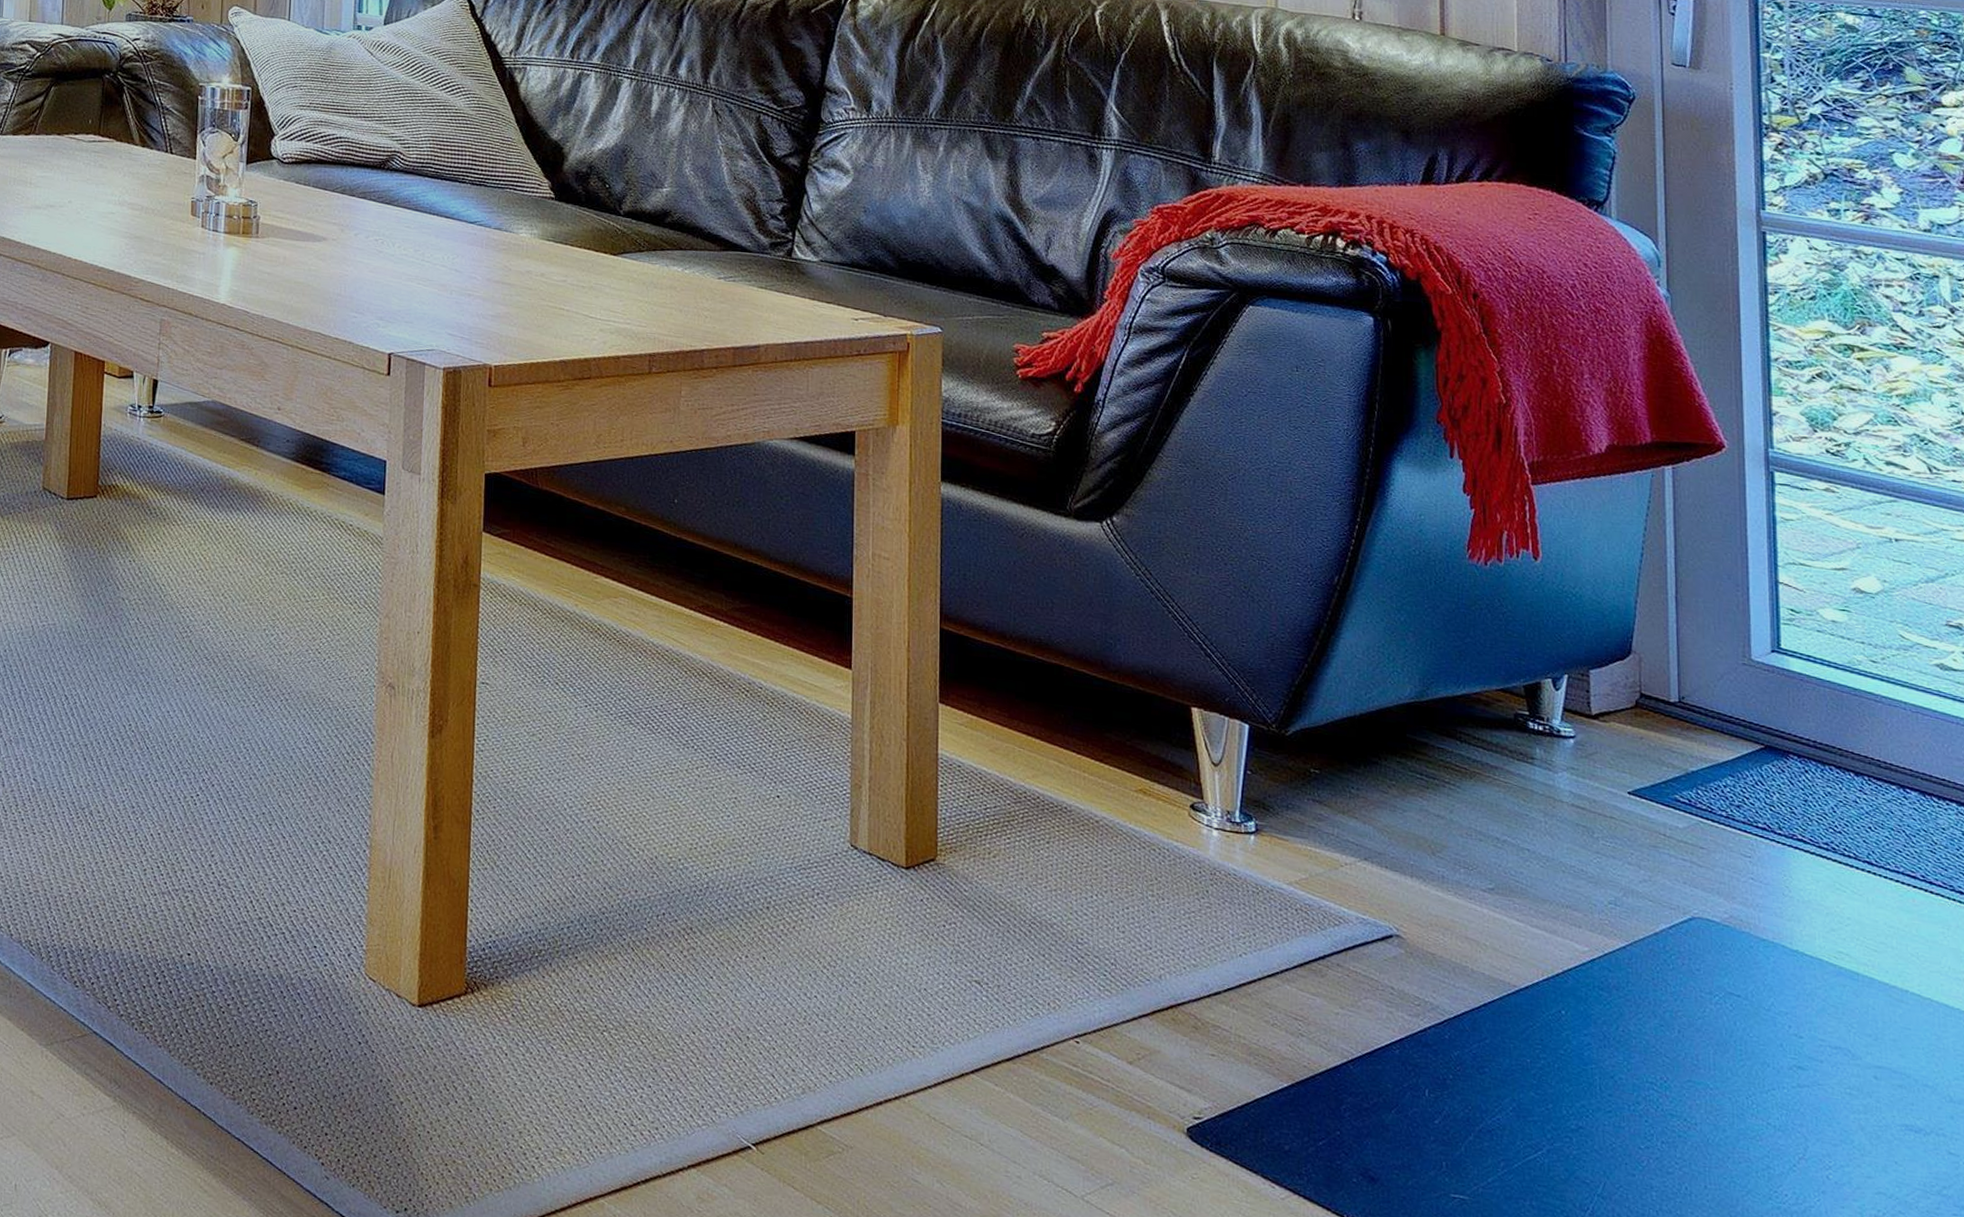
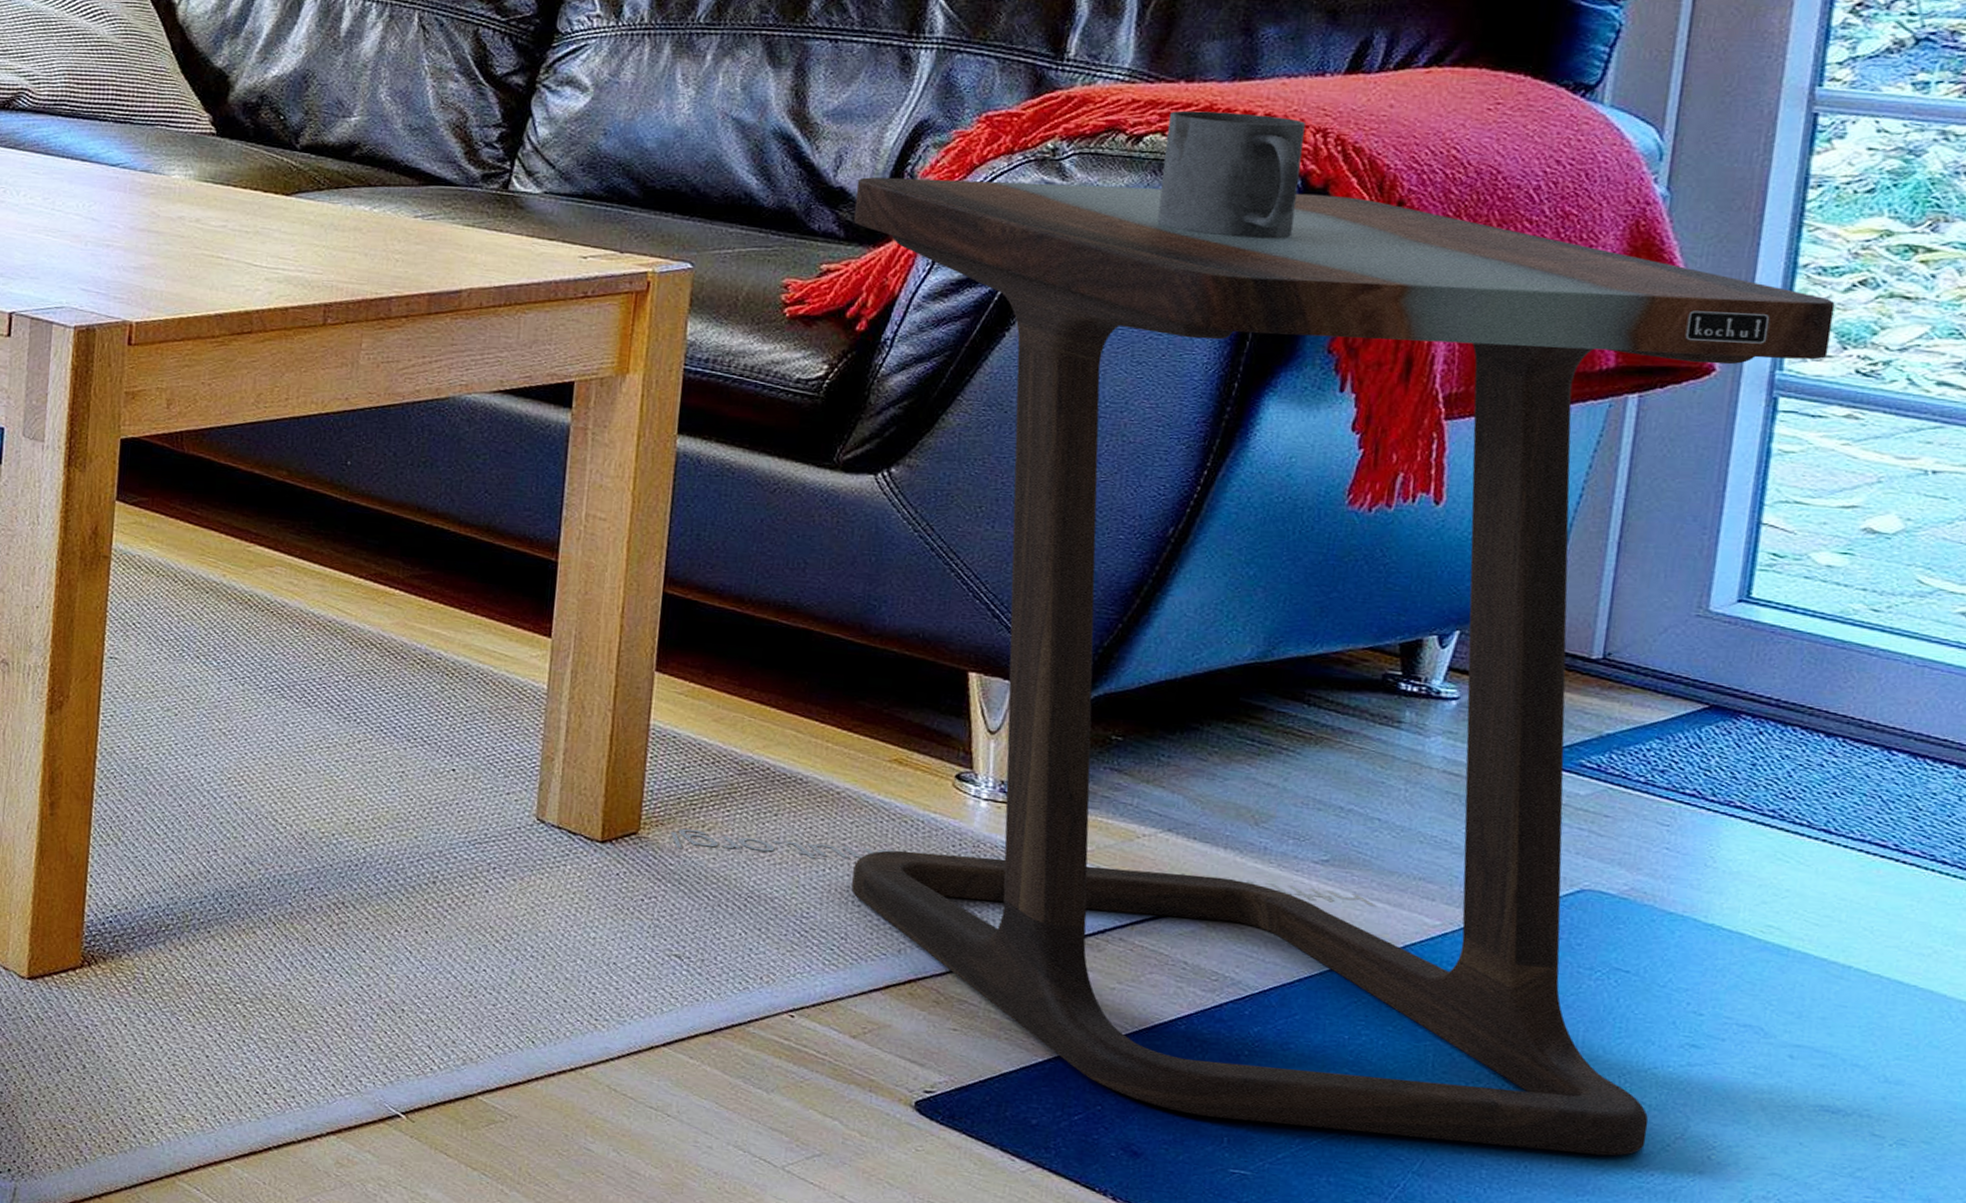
side table: none [963,257,1804,1177] -> present [670,177,1835,1156]
mug: none [1296,210,1398,323] -> present [1157,110,1305,239]

